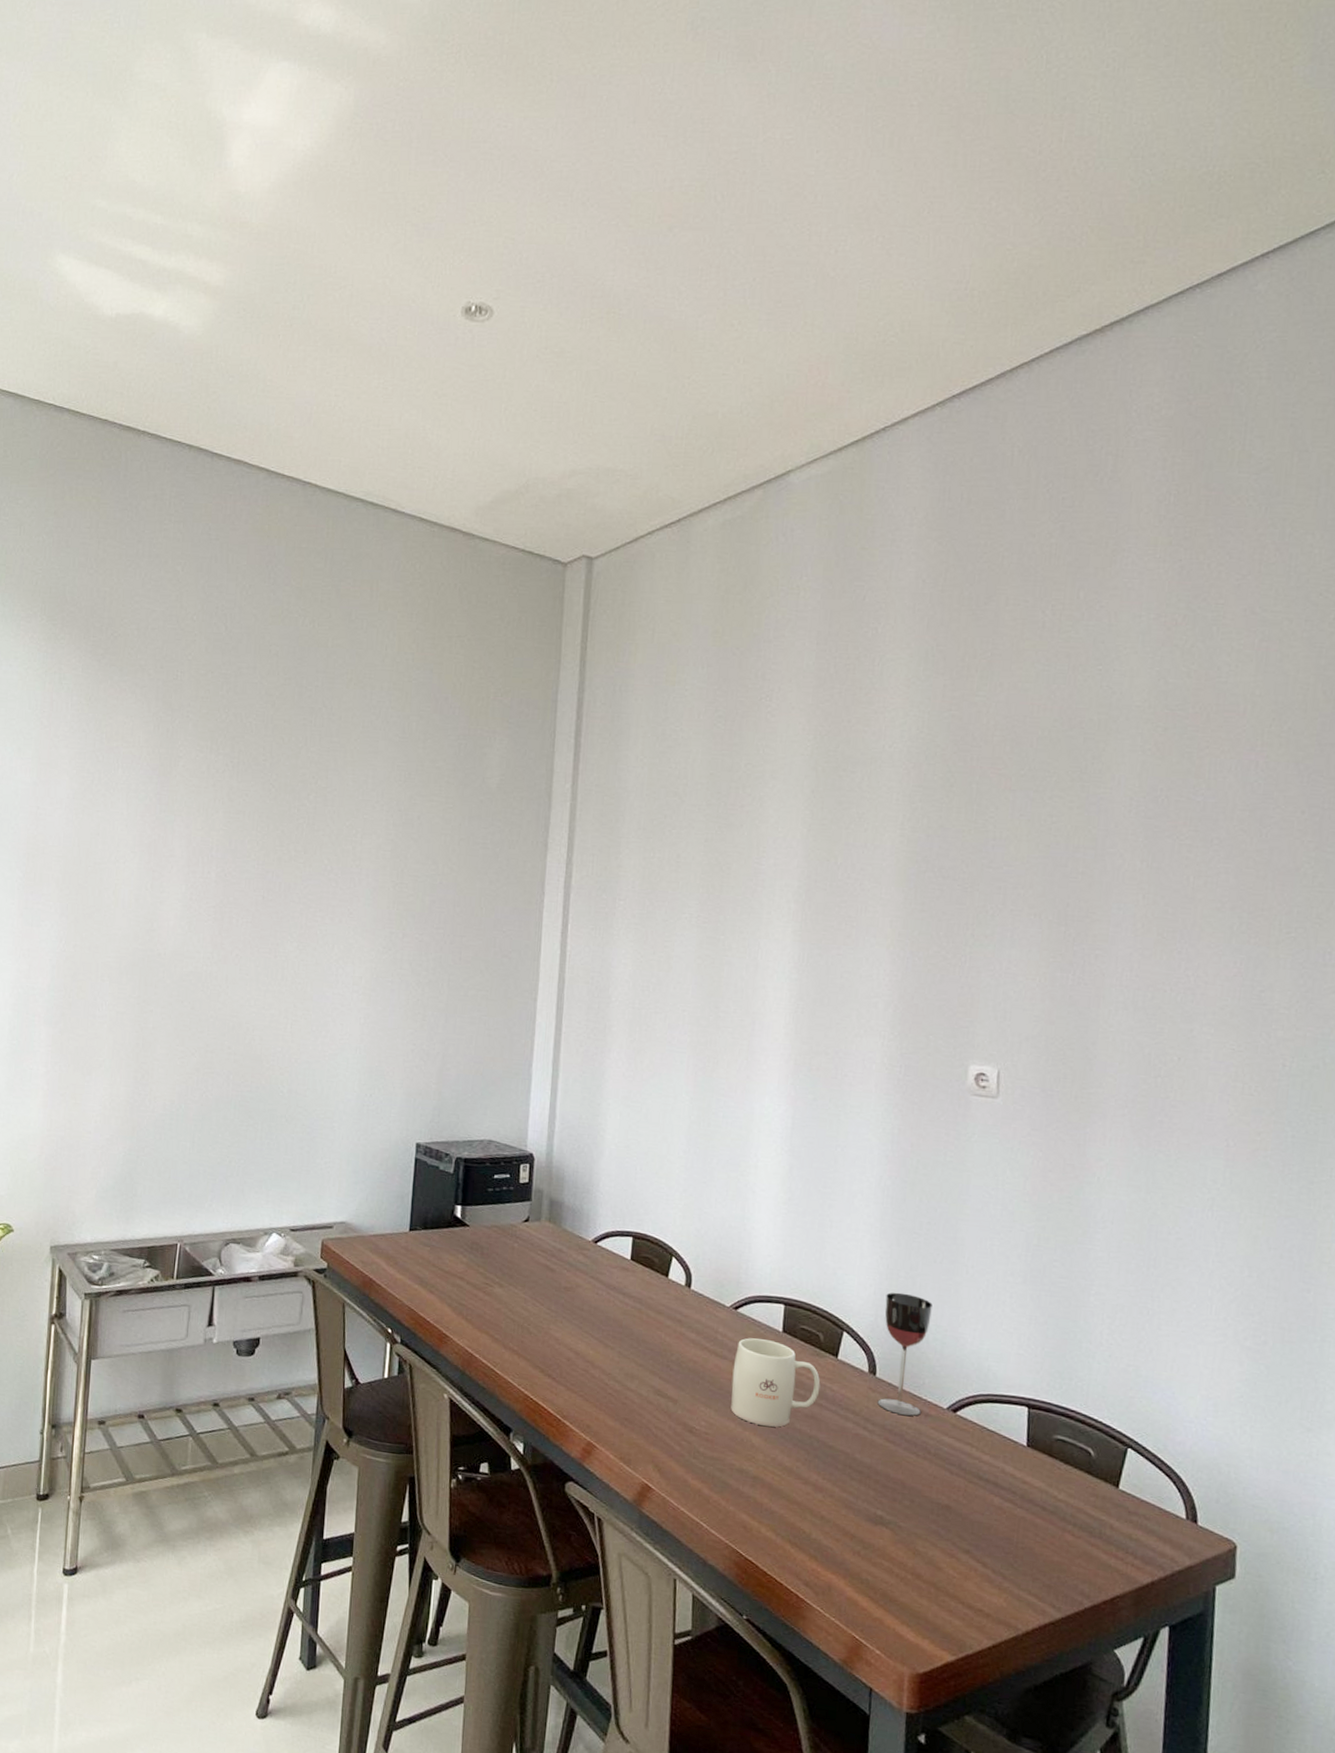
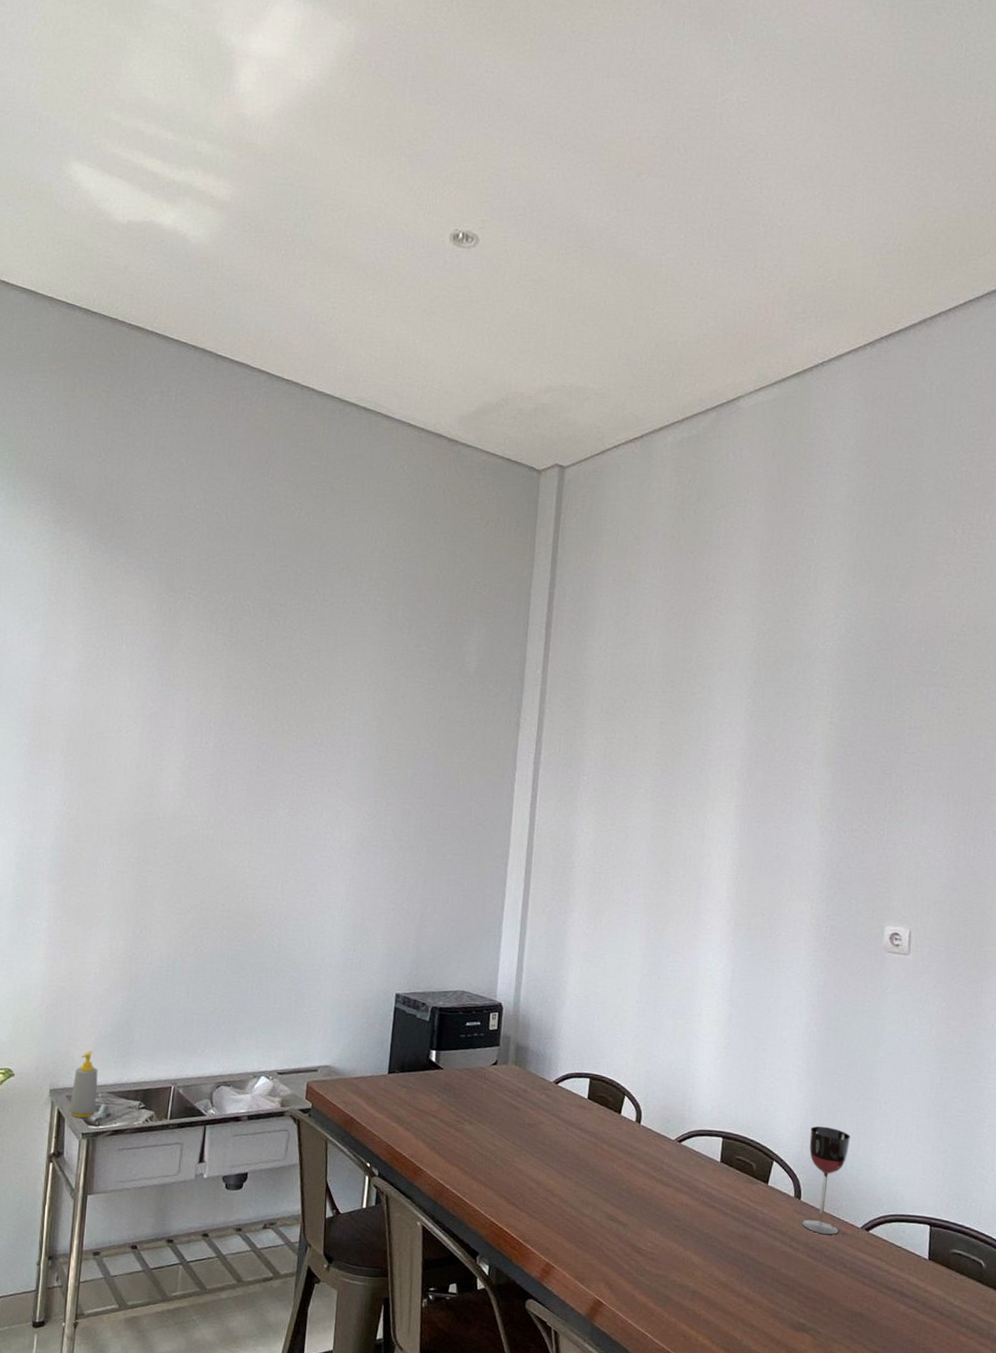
soap bottle: none [71,1205,100,1277] -> present [69,1050,98,1118]
mug: present [731,1338,821,1427] -> none [674,1167,753,1247]

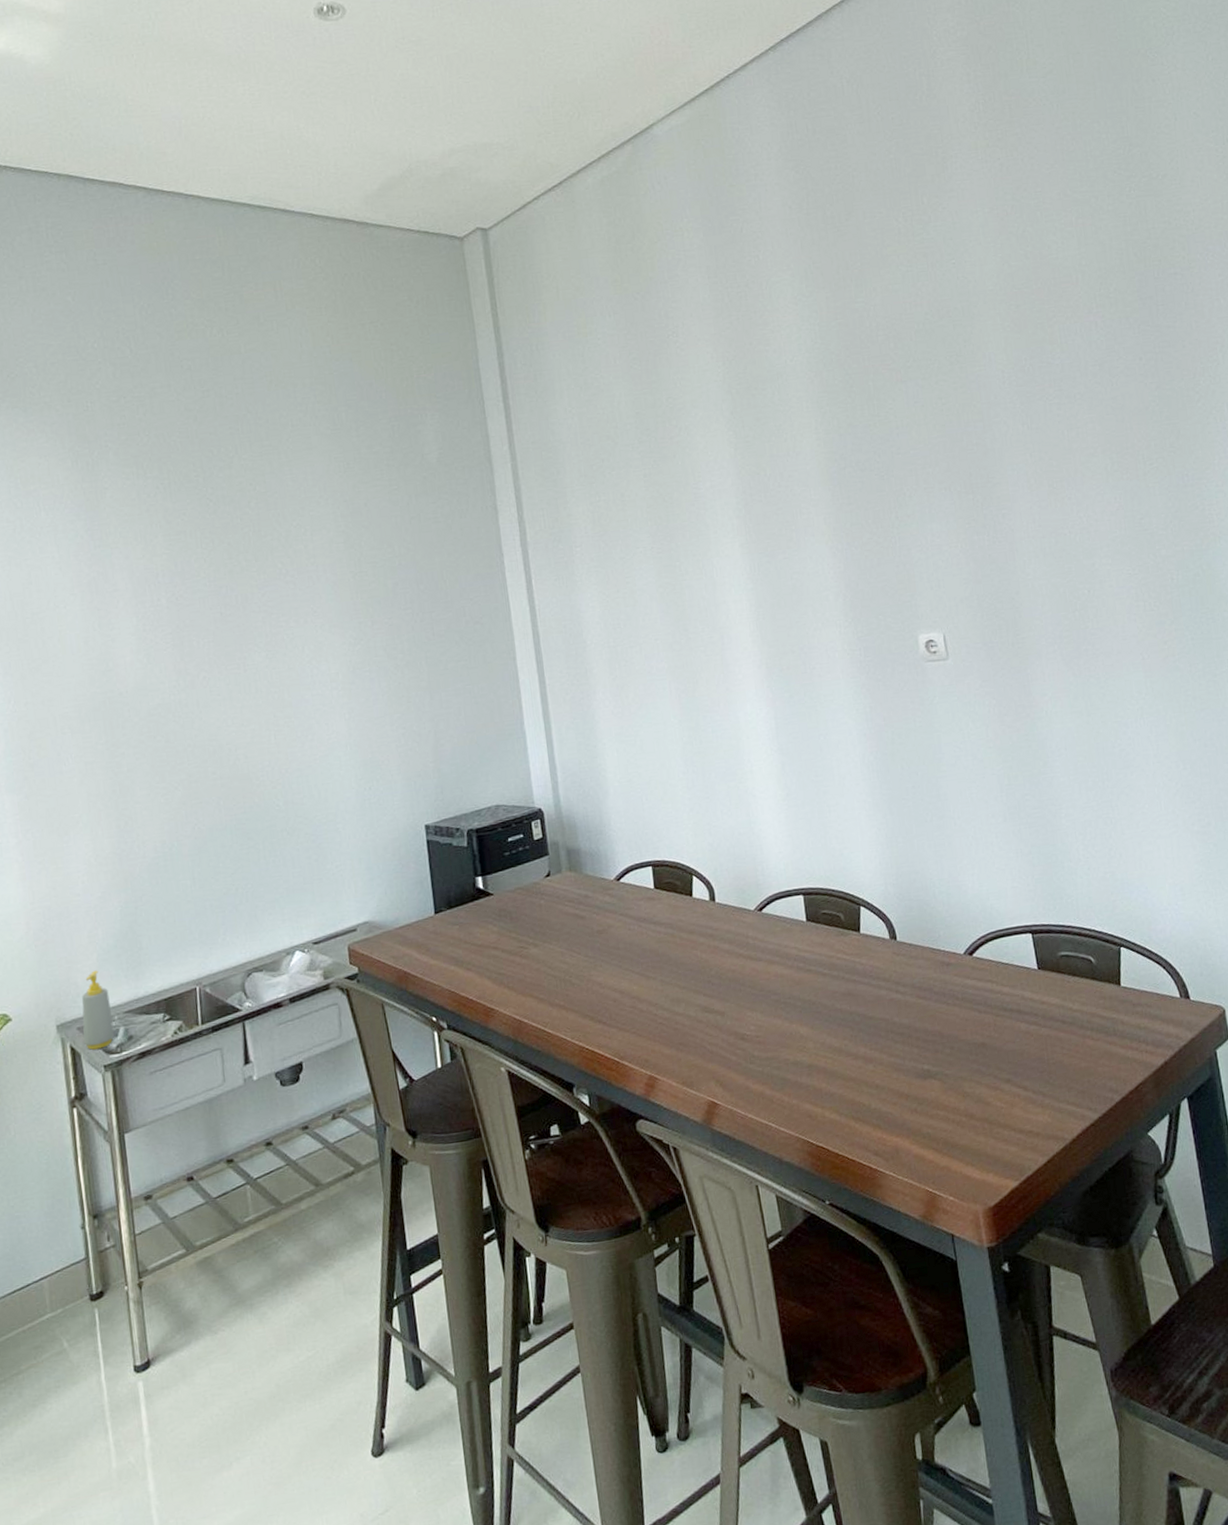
wineglass: present [801,1126,850,1235] -> none [890,856,942,971]

